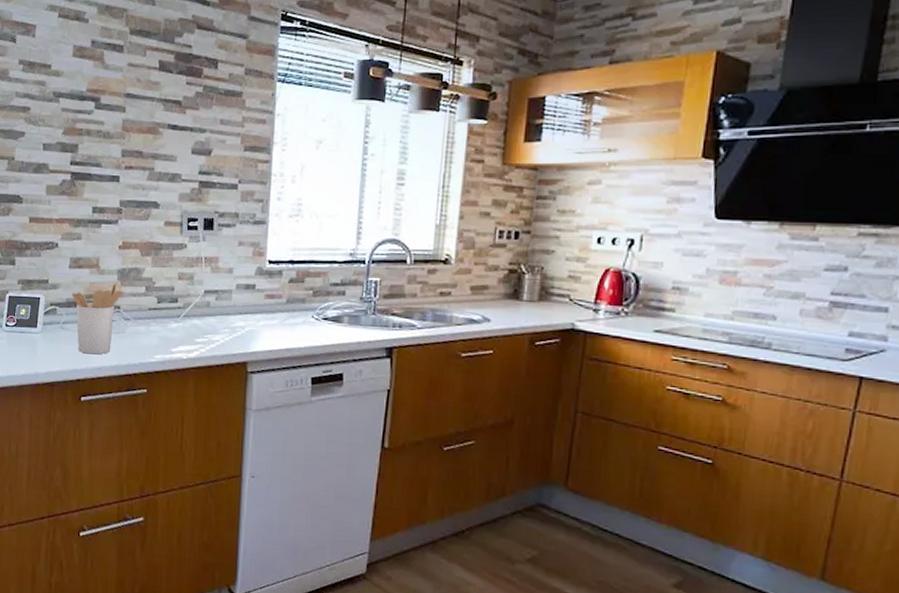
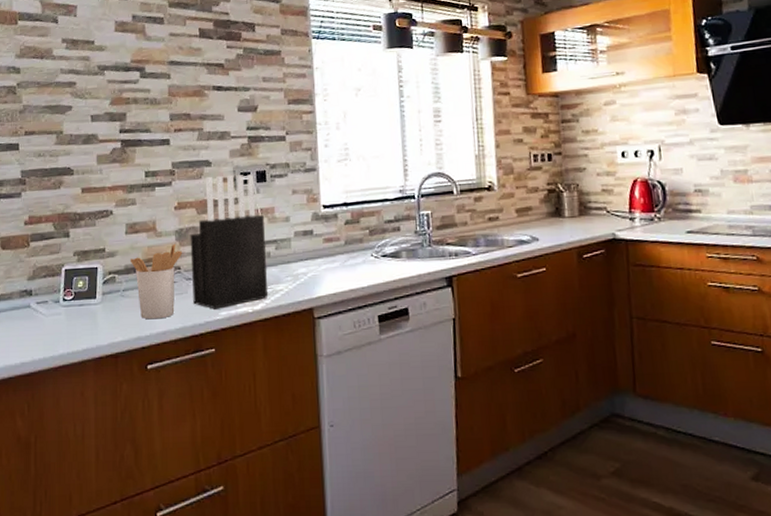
knife block: none [130,218,207,352] -> present [190,174,269,309]

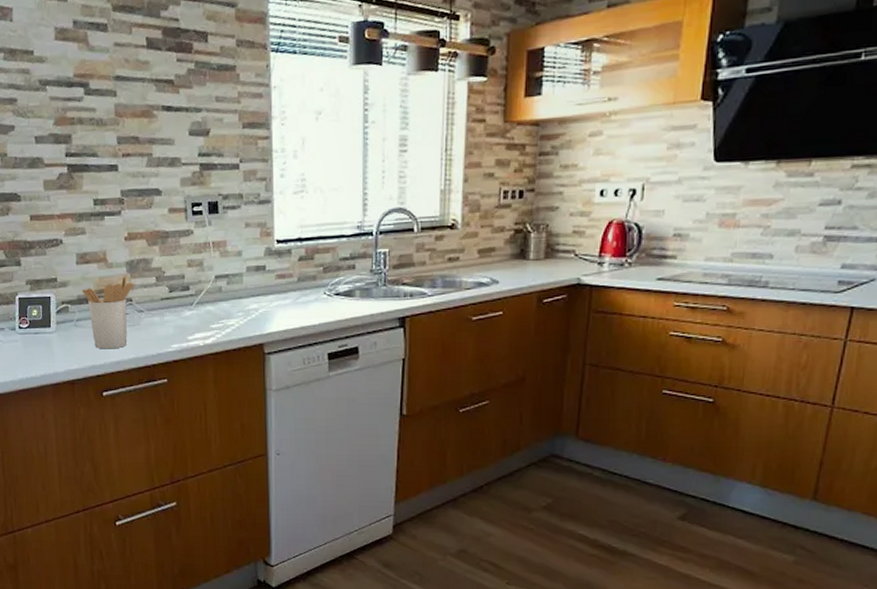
knife block: present [190,174,269,309] -> none [141,205,220,342]

